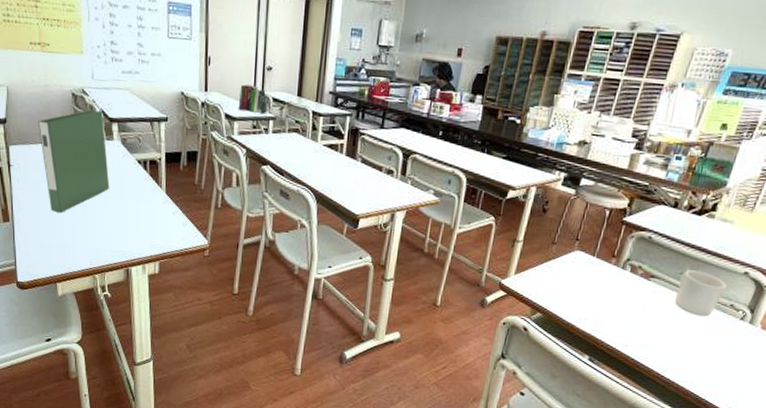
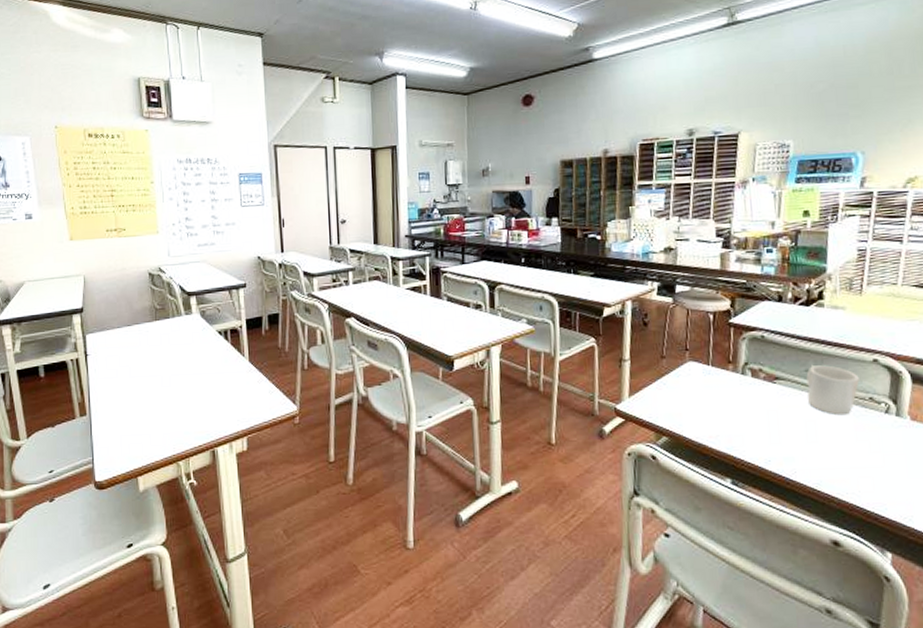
binder: present [38,109,110,212] -> none [115,285,191,398]
books: present [238,84,268,114] -> none [315,240,346,267]

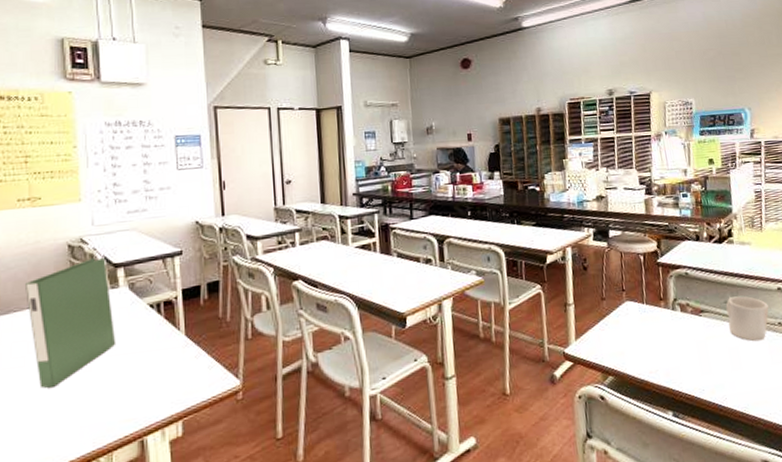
binder: none [115,285,191,398] -> present [25,257,117,389]

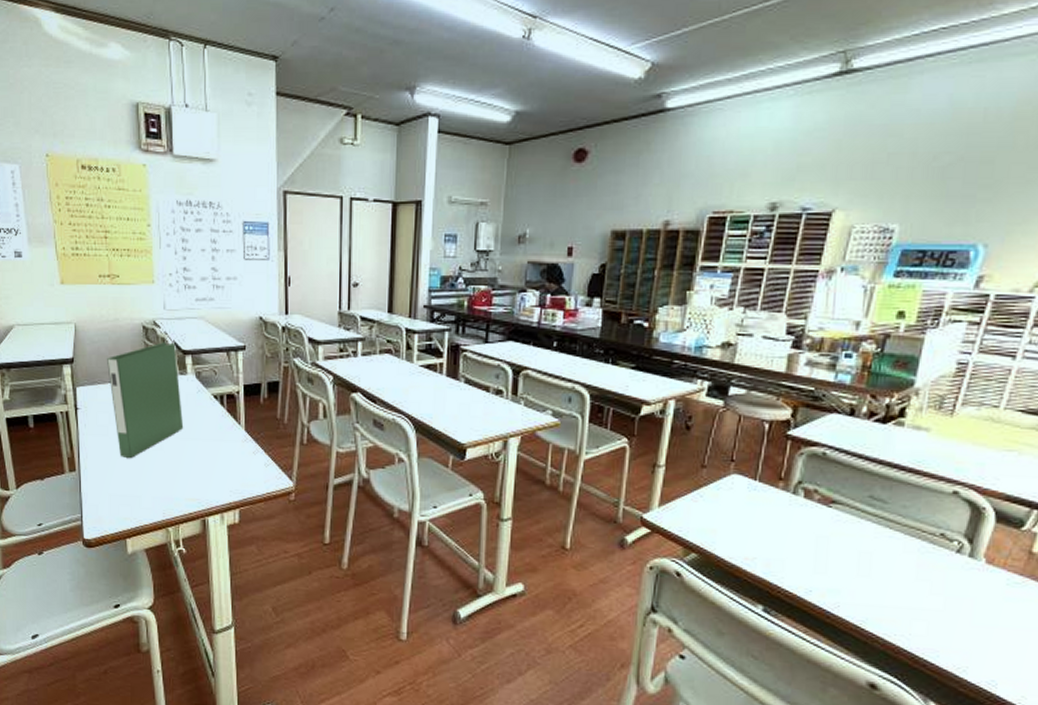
mug: present [726,296,769,341] -> none [865,492,932,550]

